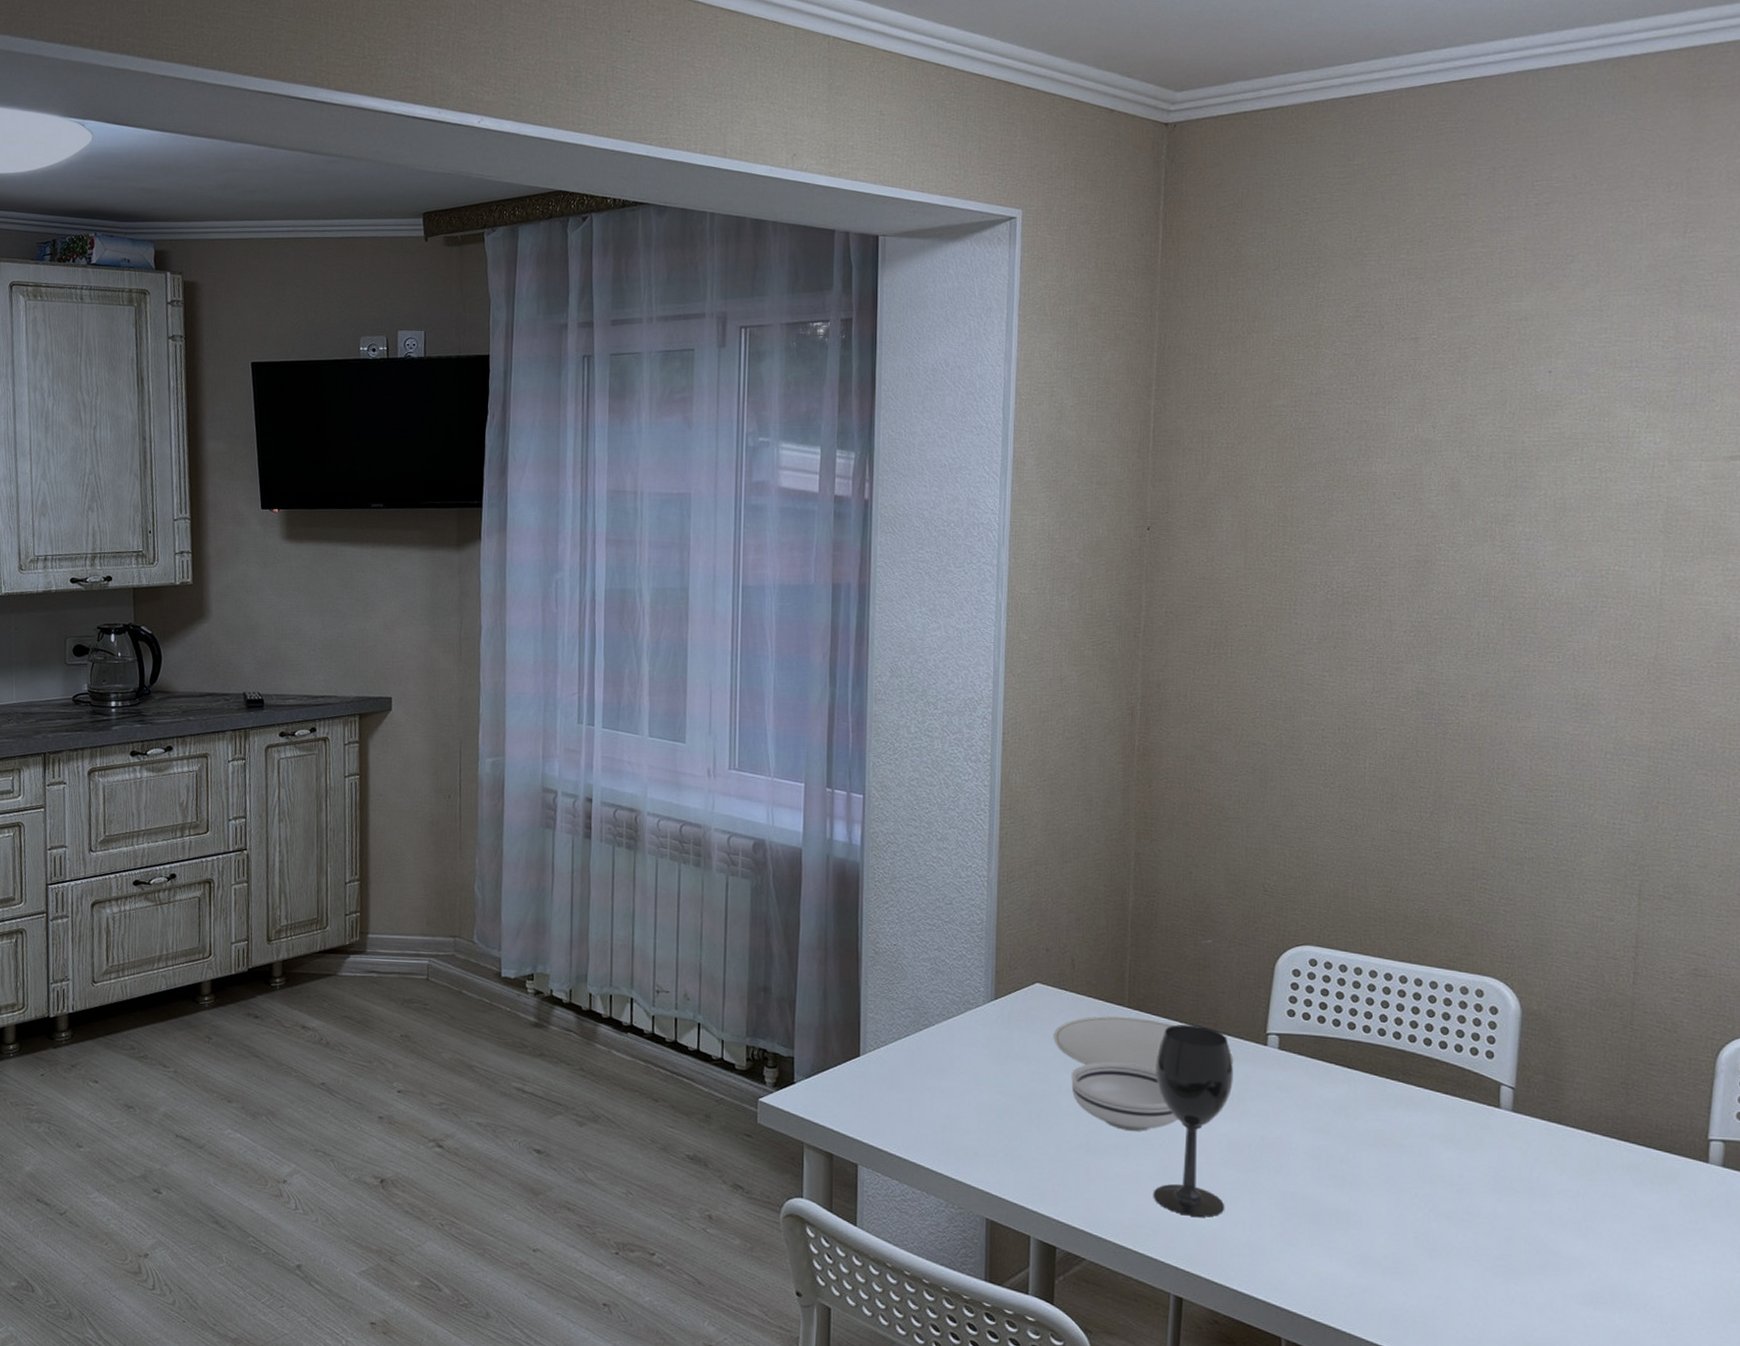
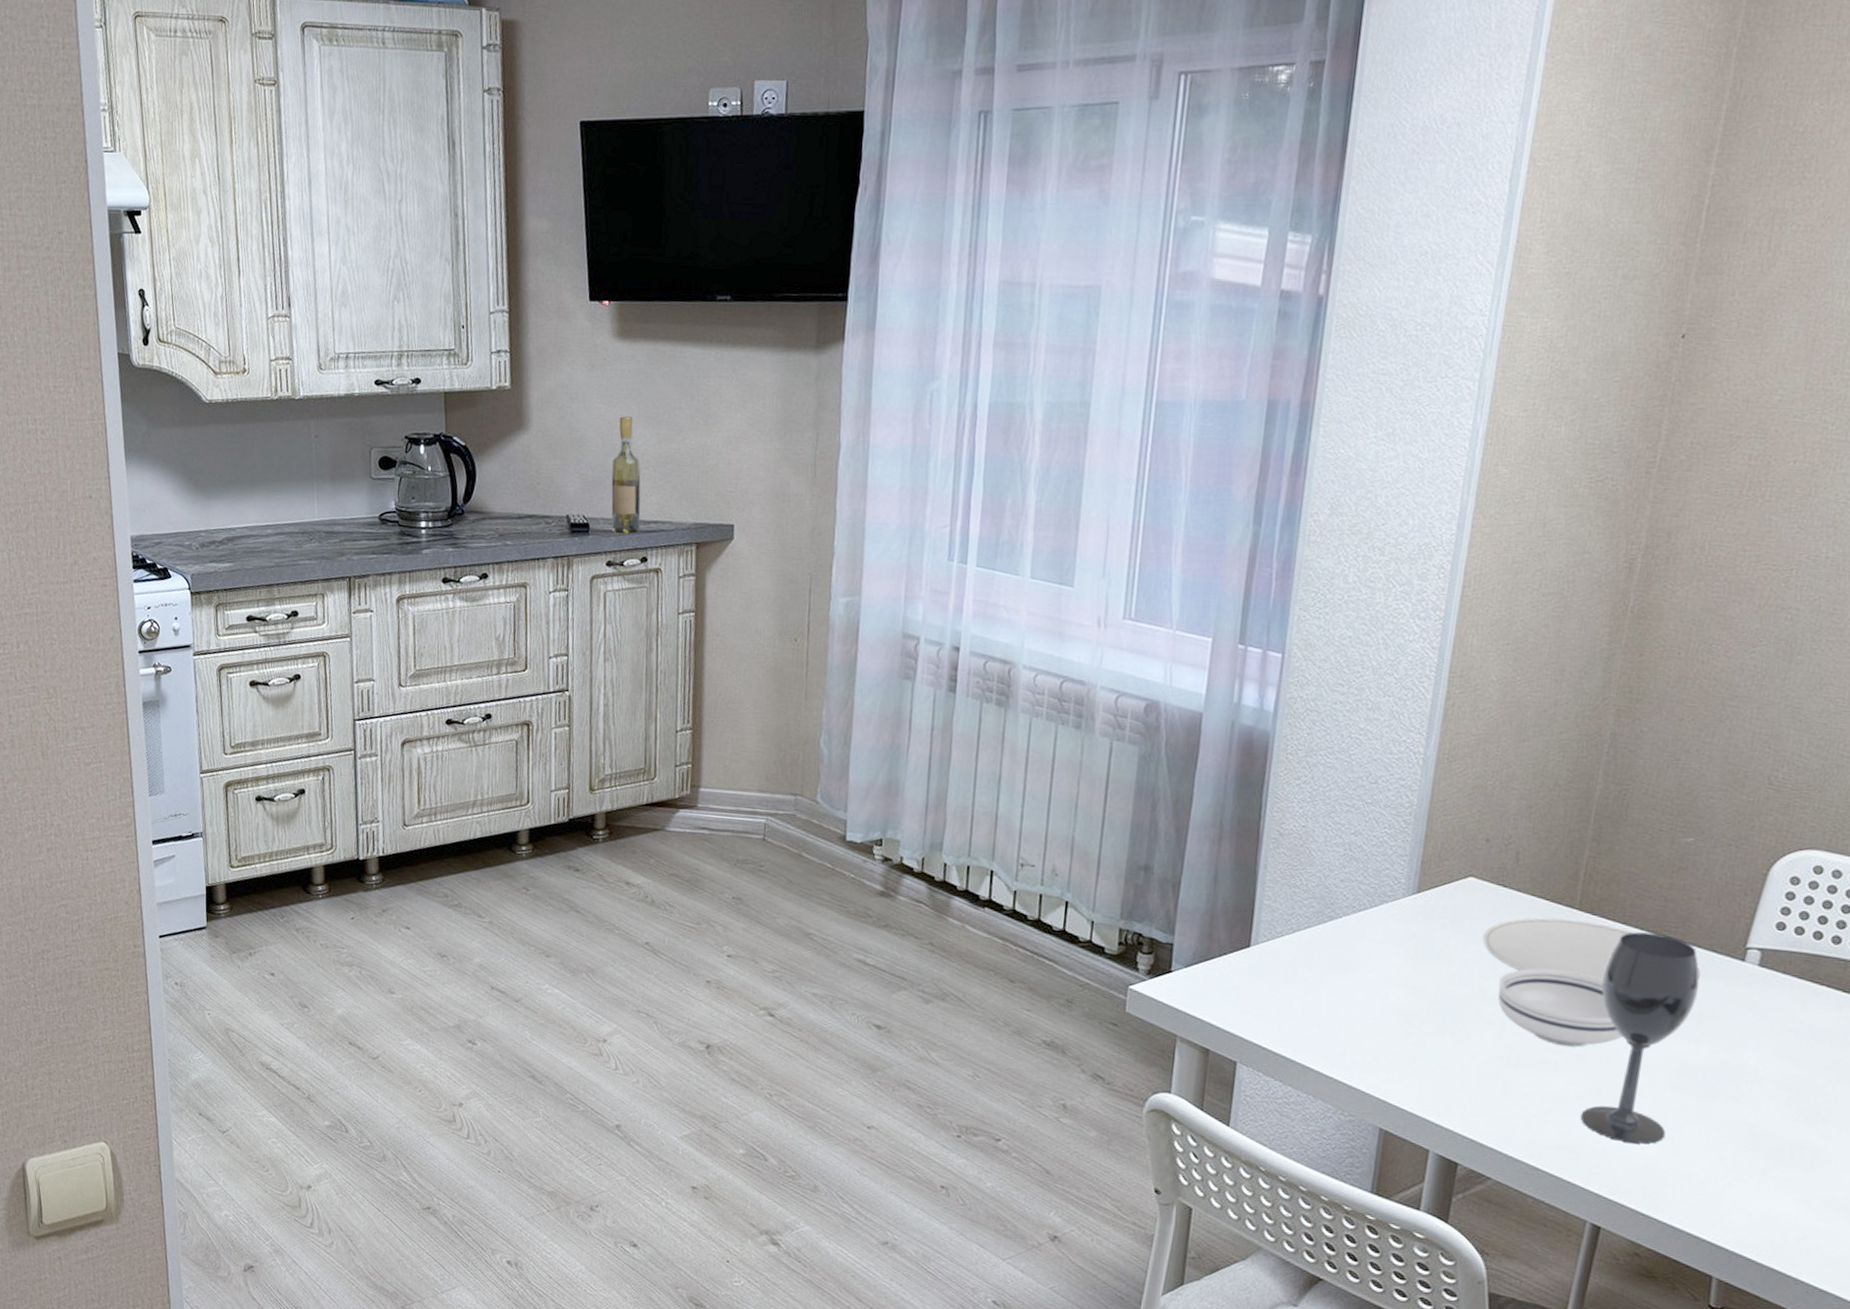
bottle: none [282,606,310,708] -> present [611,416,641,535]

